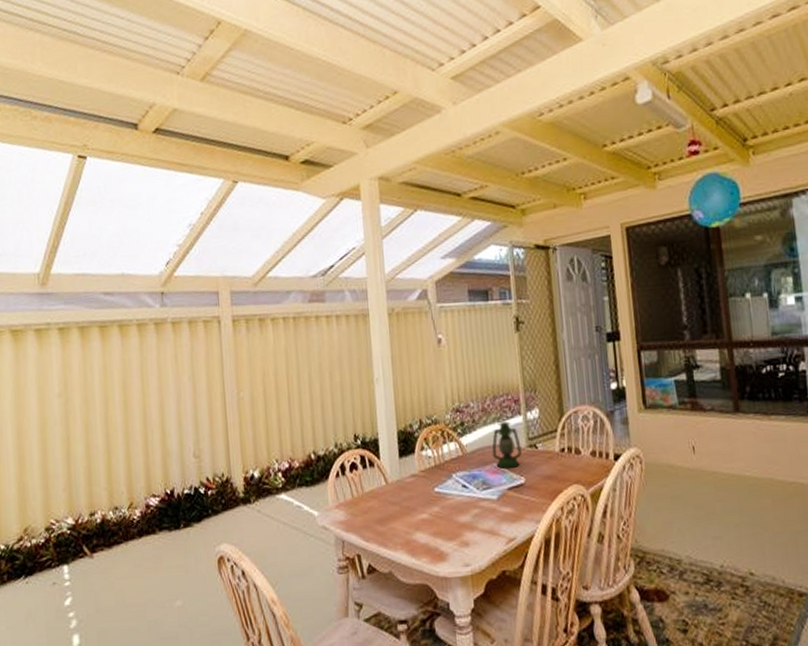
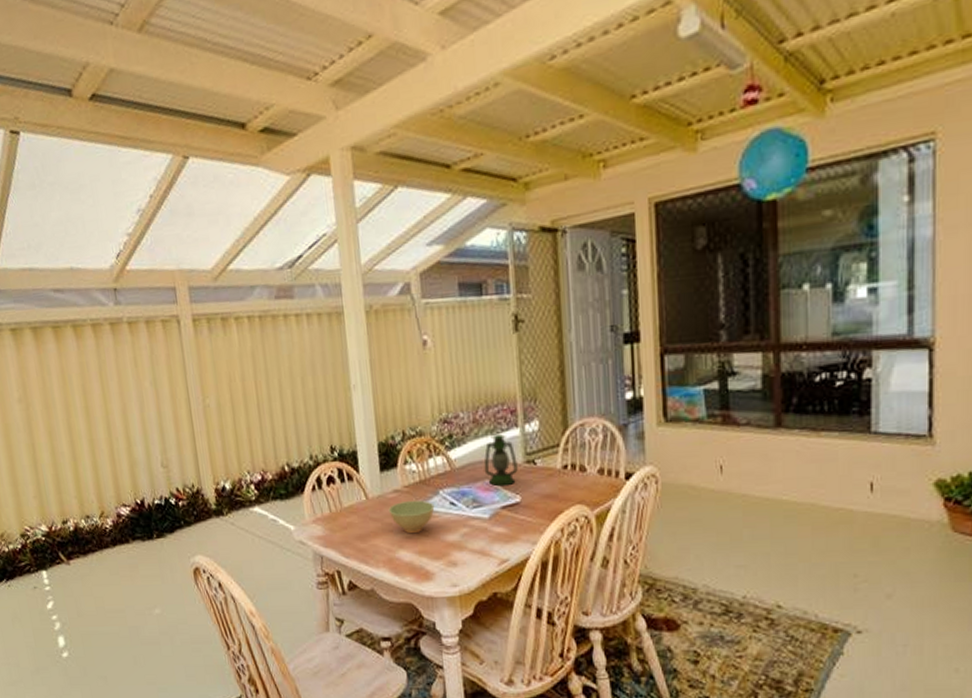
bowl: none [406,483,449,516] -> present [388,500,435,534]

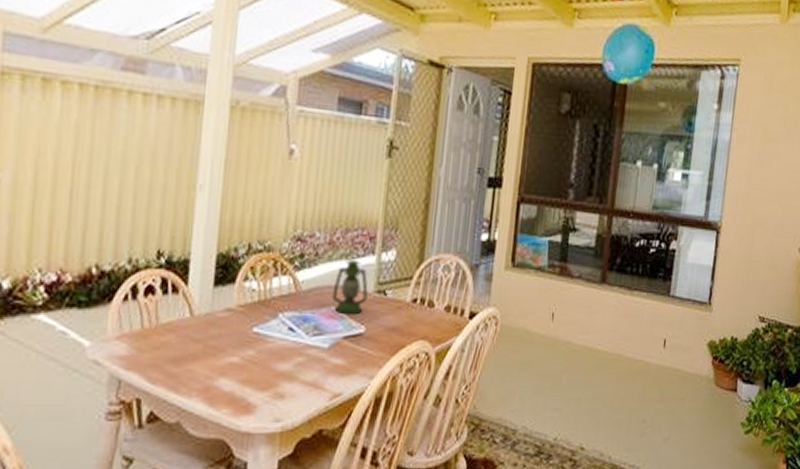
bowl: present [388,500,435,534] -> none [215,321,271,360]

